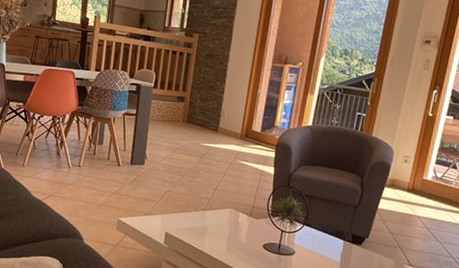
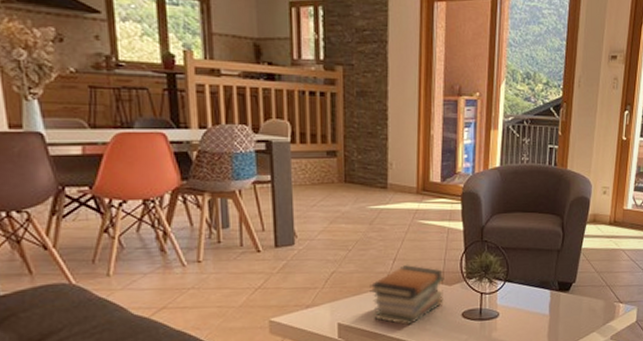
book stack: none [193,194,253,246] -> present [370,264,444,326]

